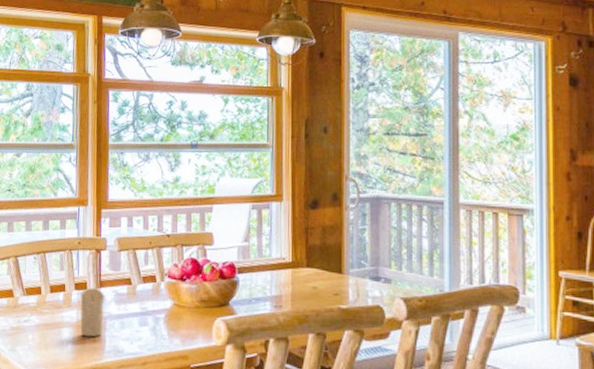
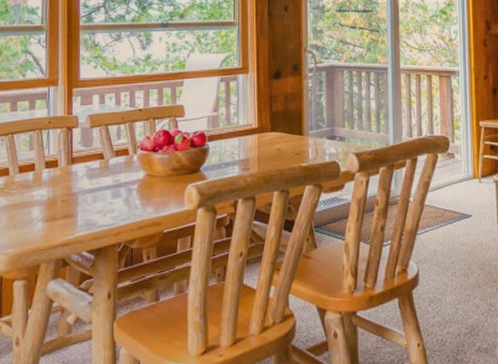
candle: present [80,288,105,337] -> none [51,165,77,214]

